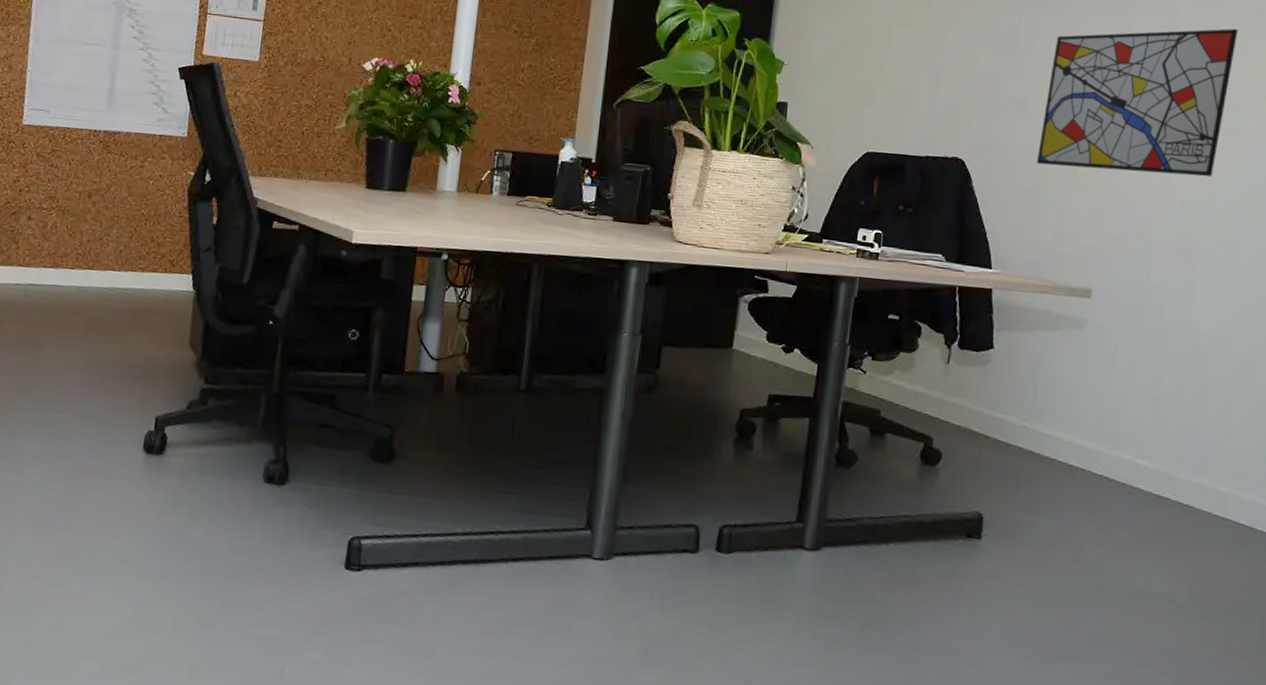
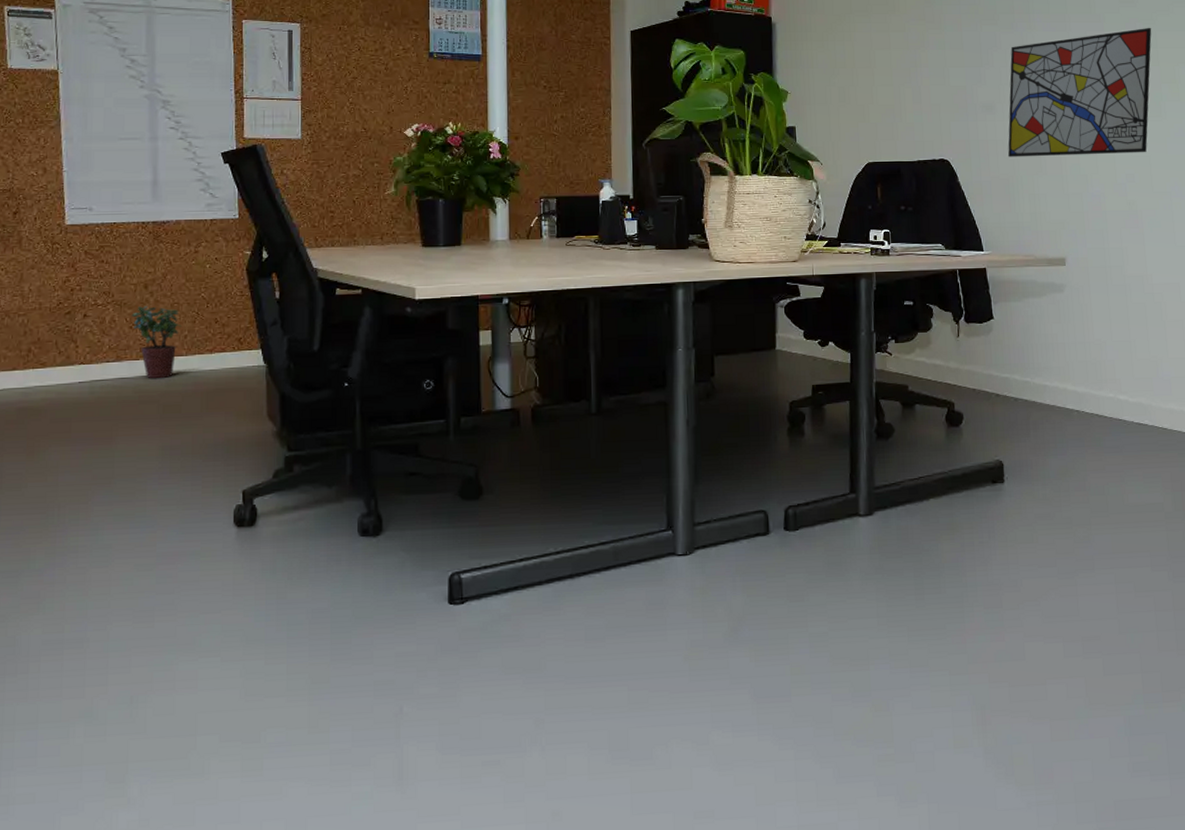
potted plant: none [72,215,119,291] -> present [131,306,182,378]

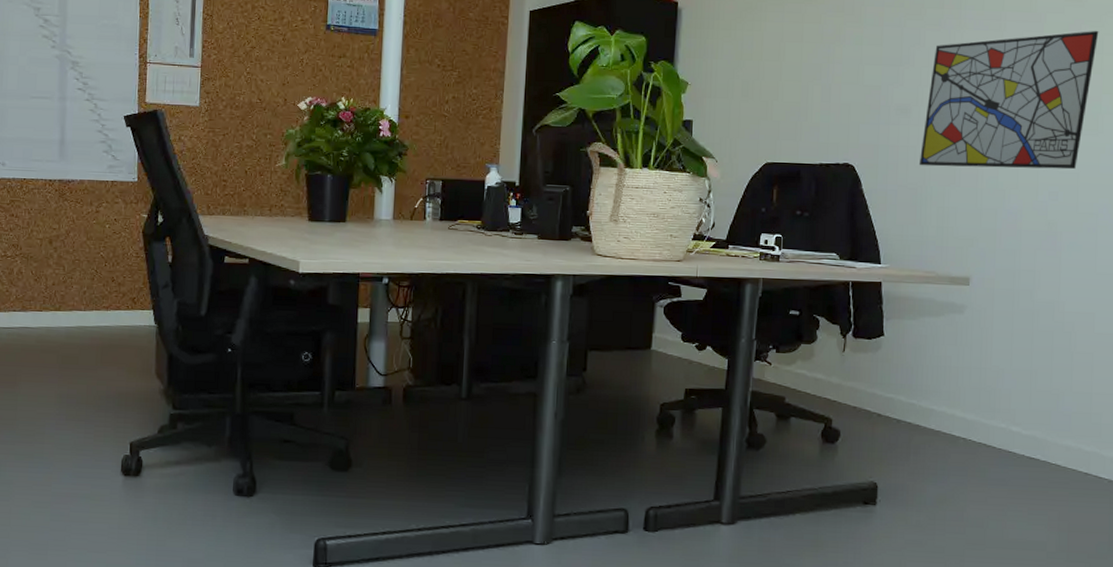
potted plant: present [131,306,182,378] -> none [36,261,82,330]

